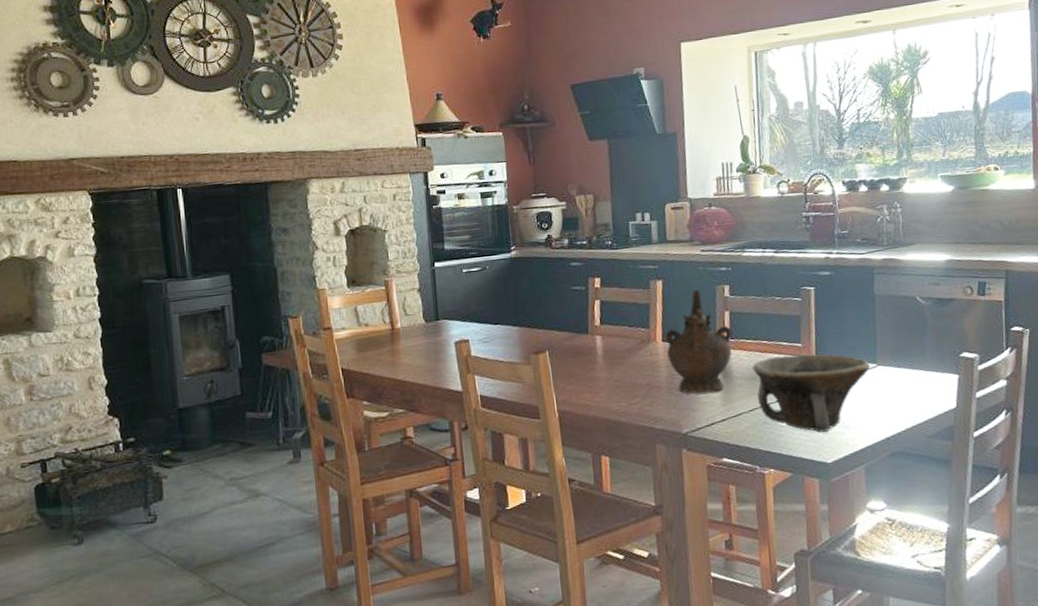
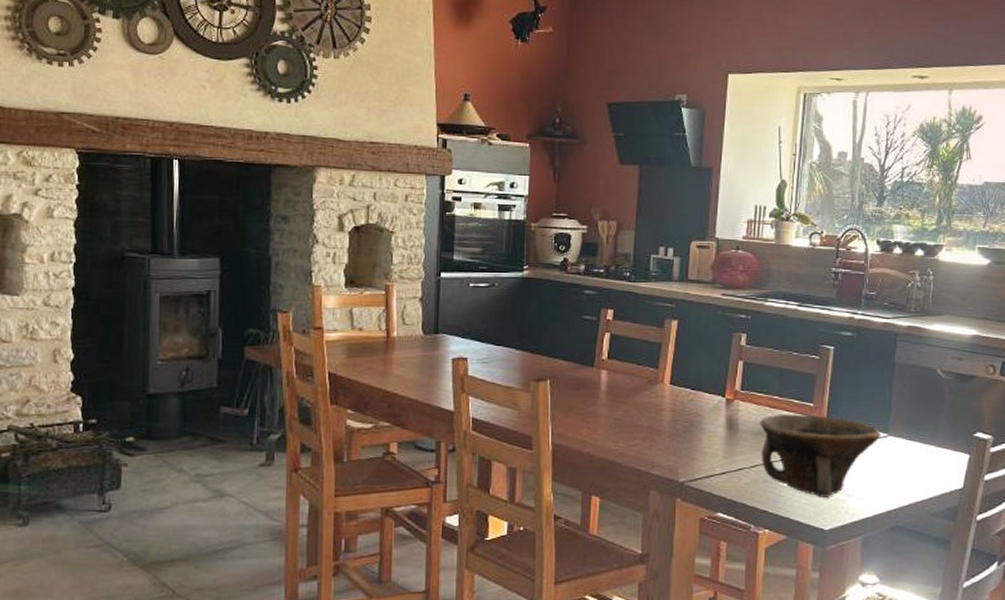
ceremonial vessel: present [665,289,733,393] -> none [674,334,744,443]

